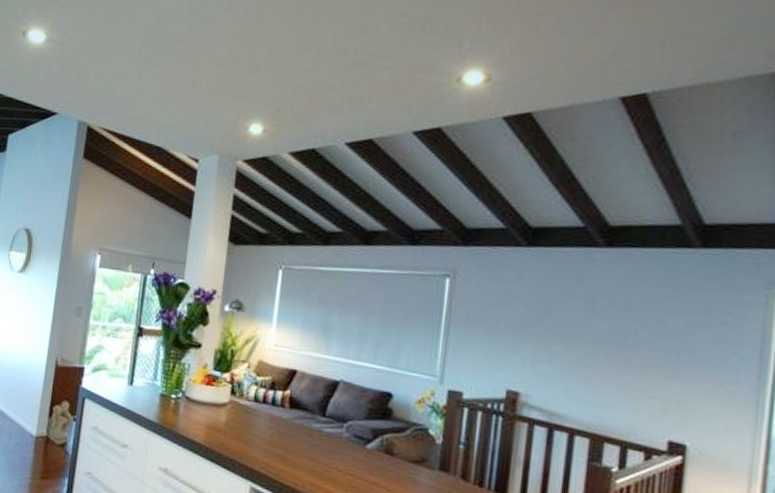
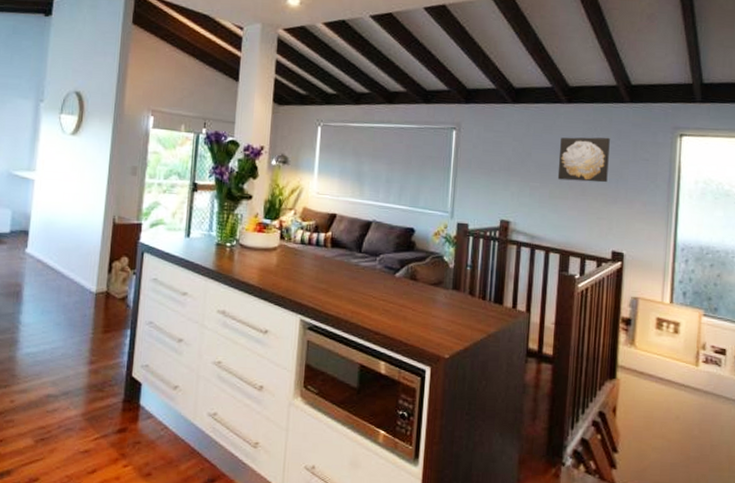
wall art: none [589,290,669,351] -> present [557,137,610,183]

